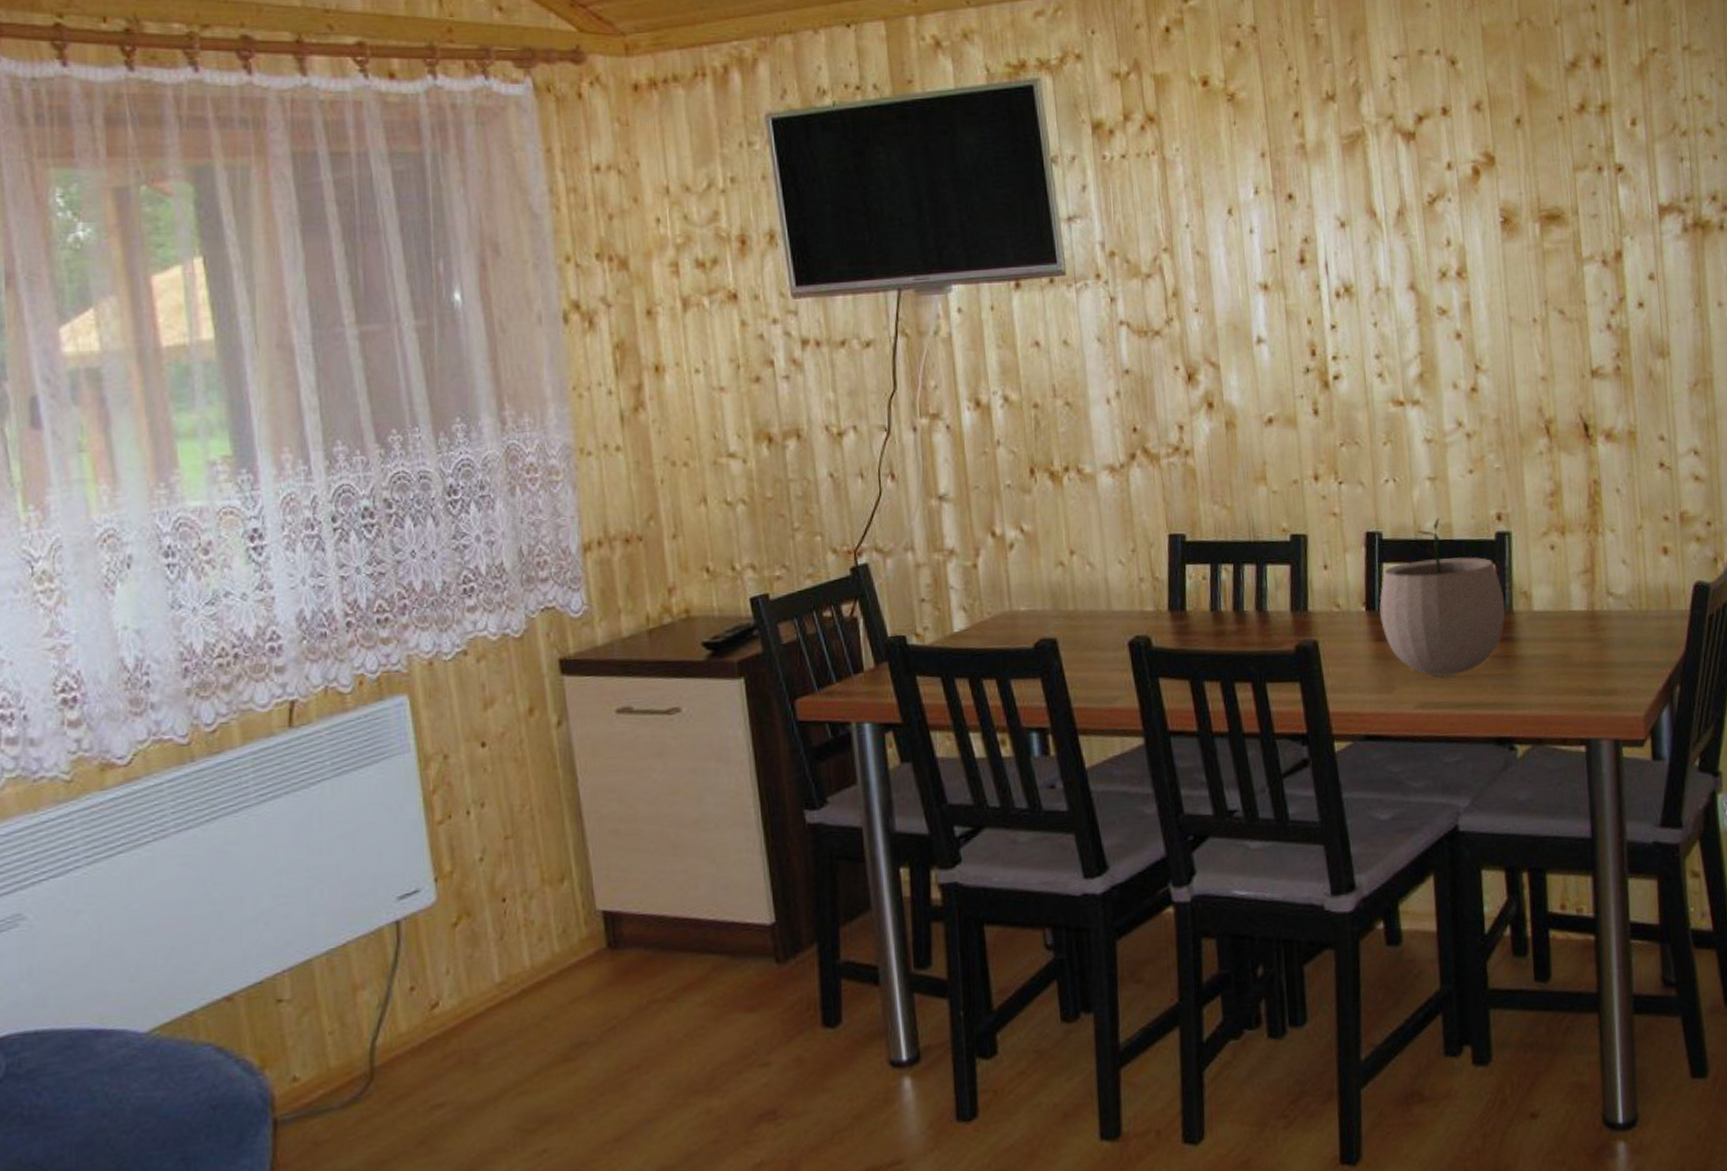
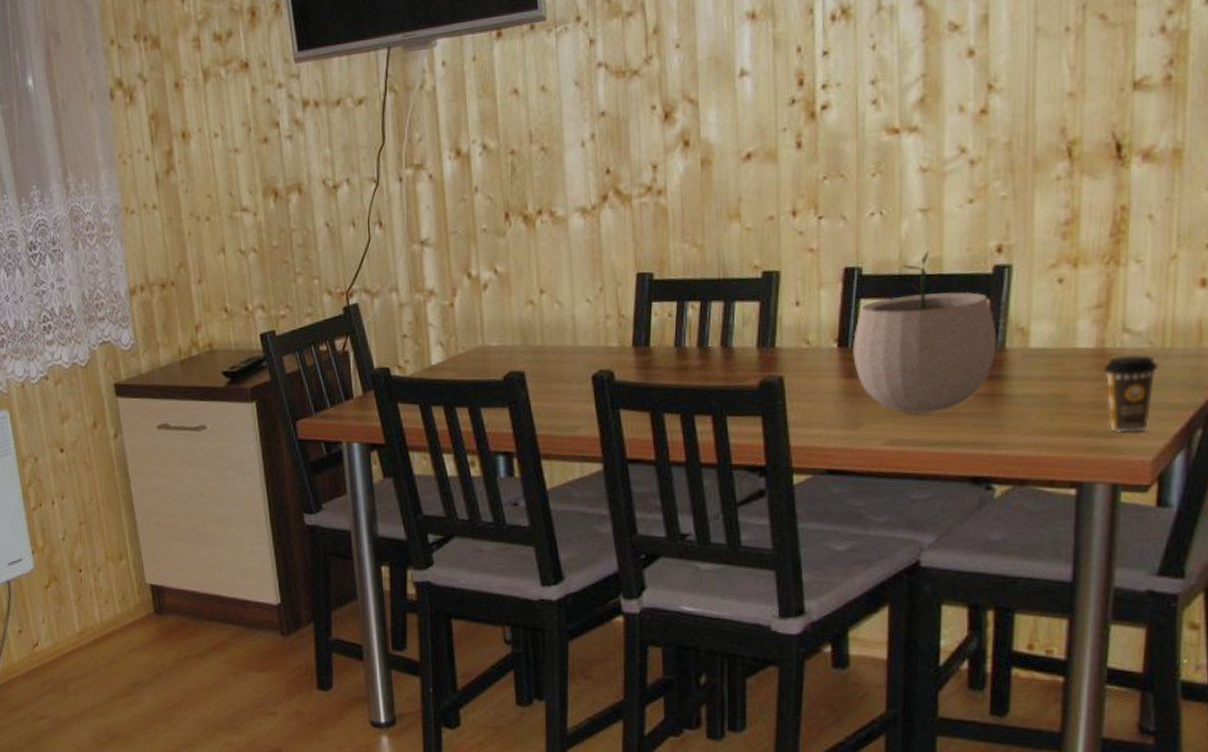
coffee cup: none [1595,616,1639,690] -> present [1103,354,1158,433]

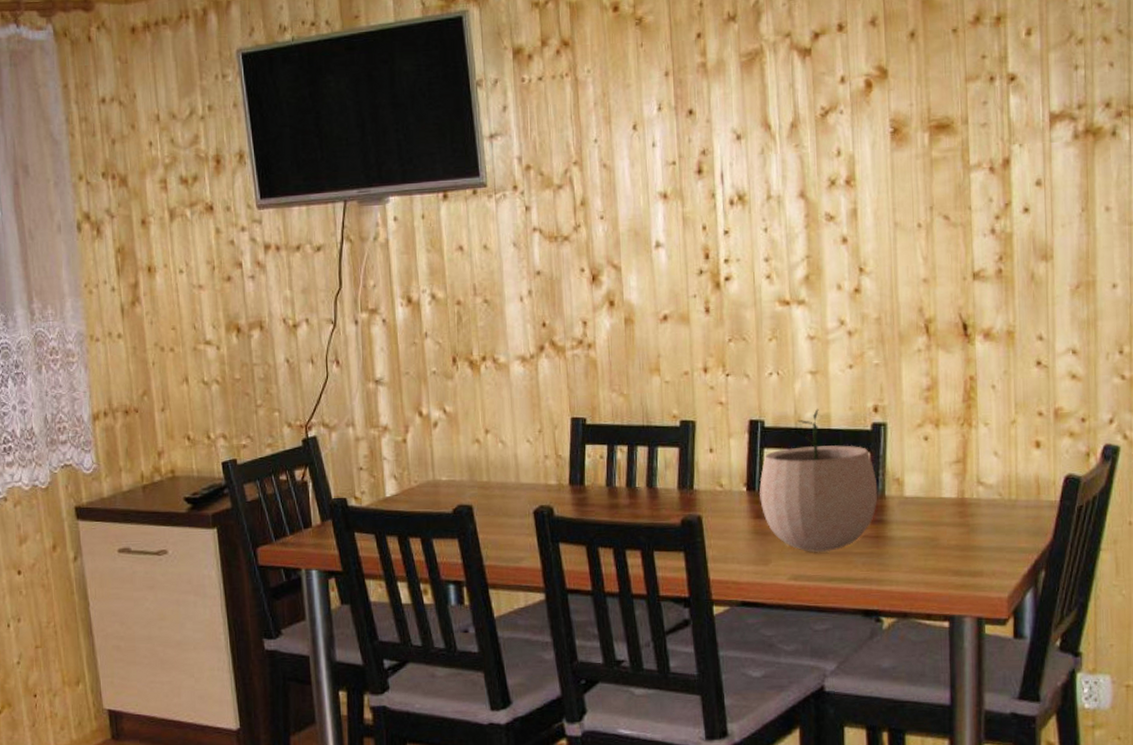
coffee cup: present [1103,354,1158,433] -> none [964,504,1007,572]

